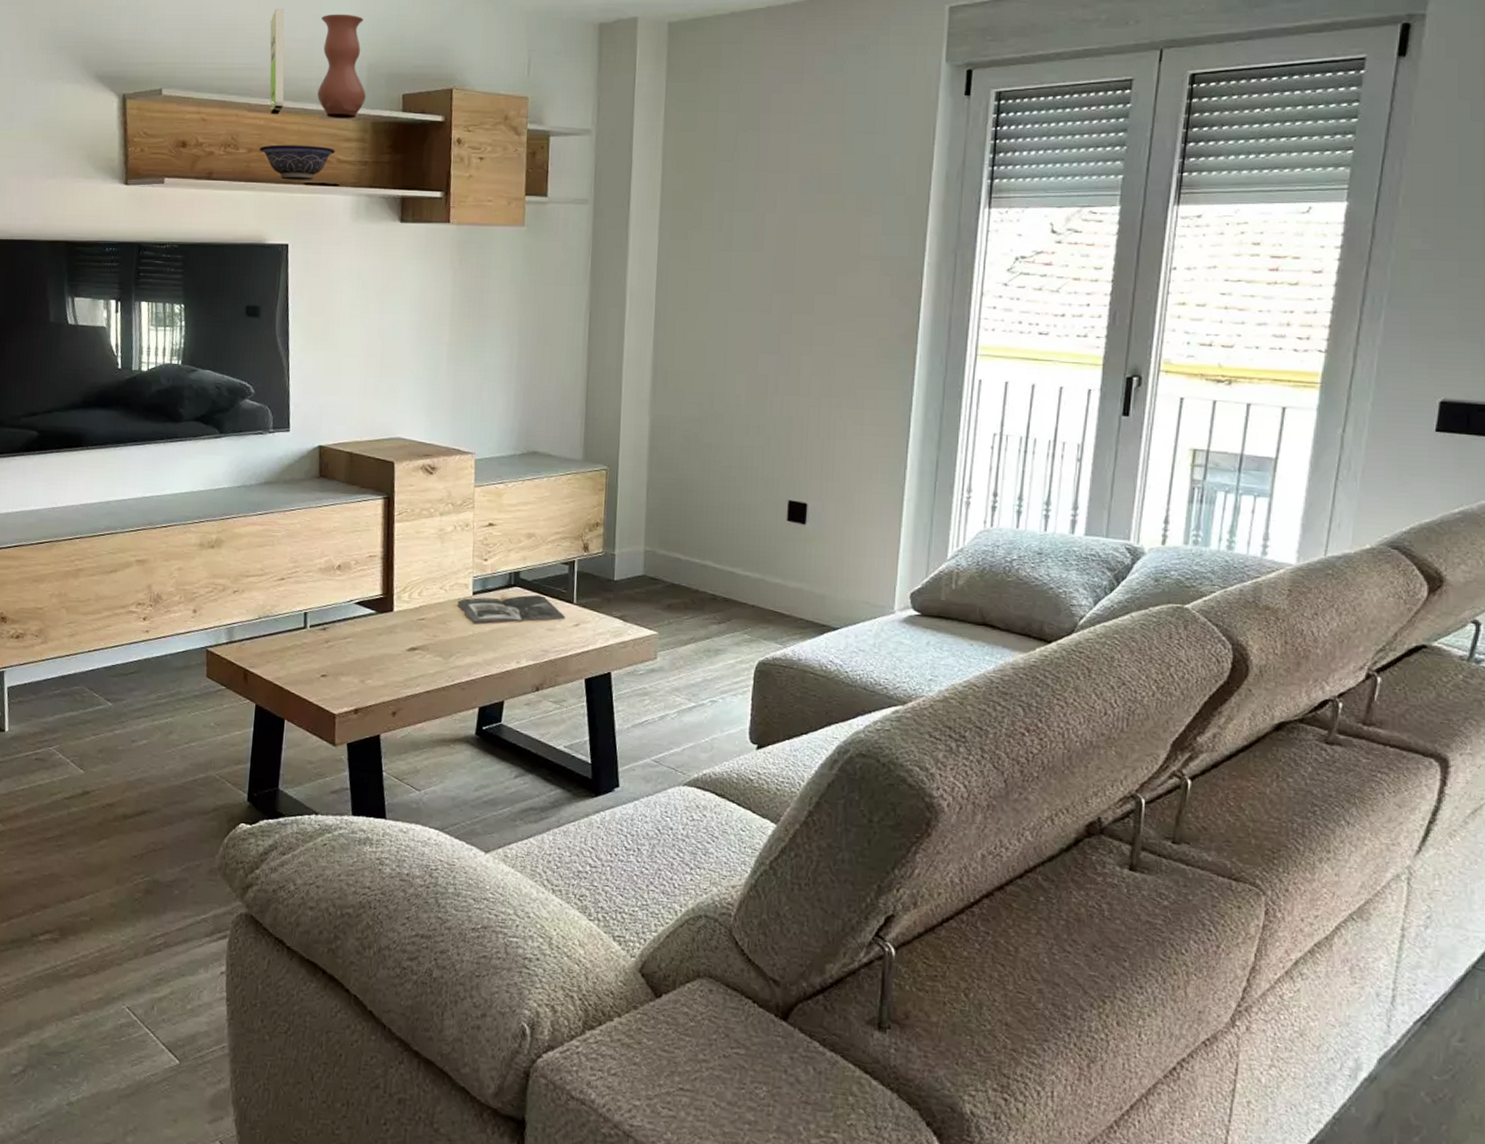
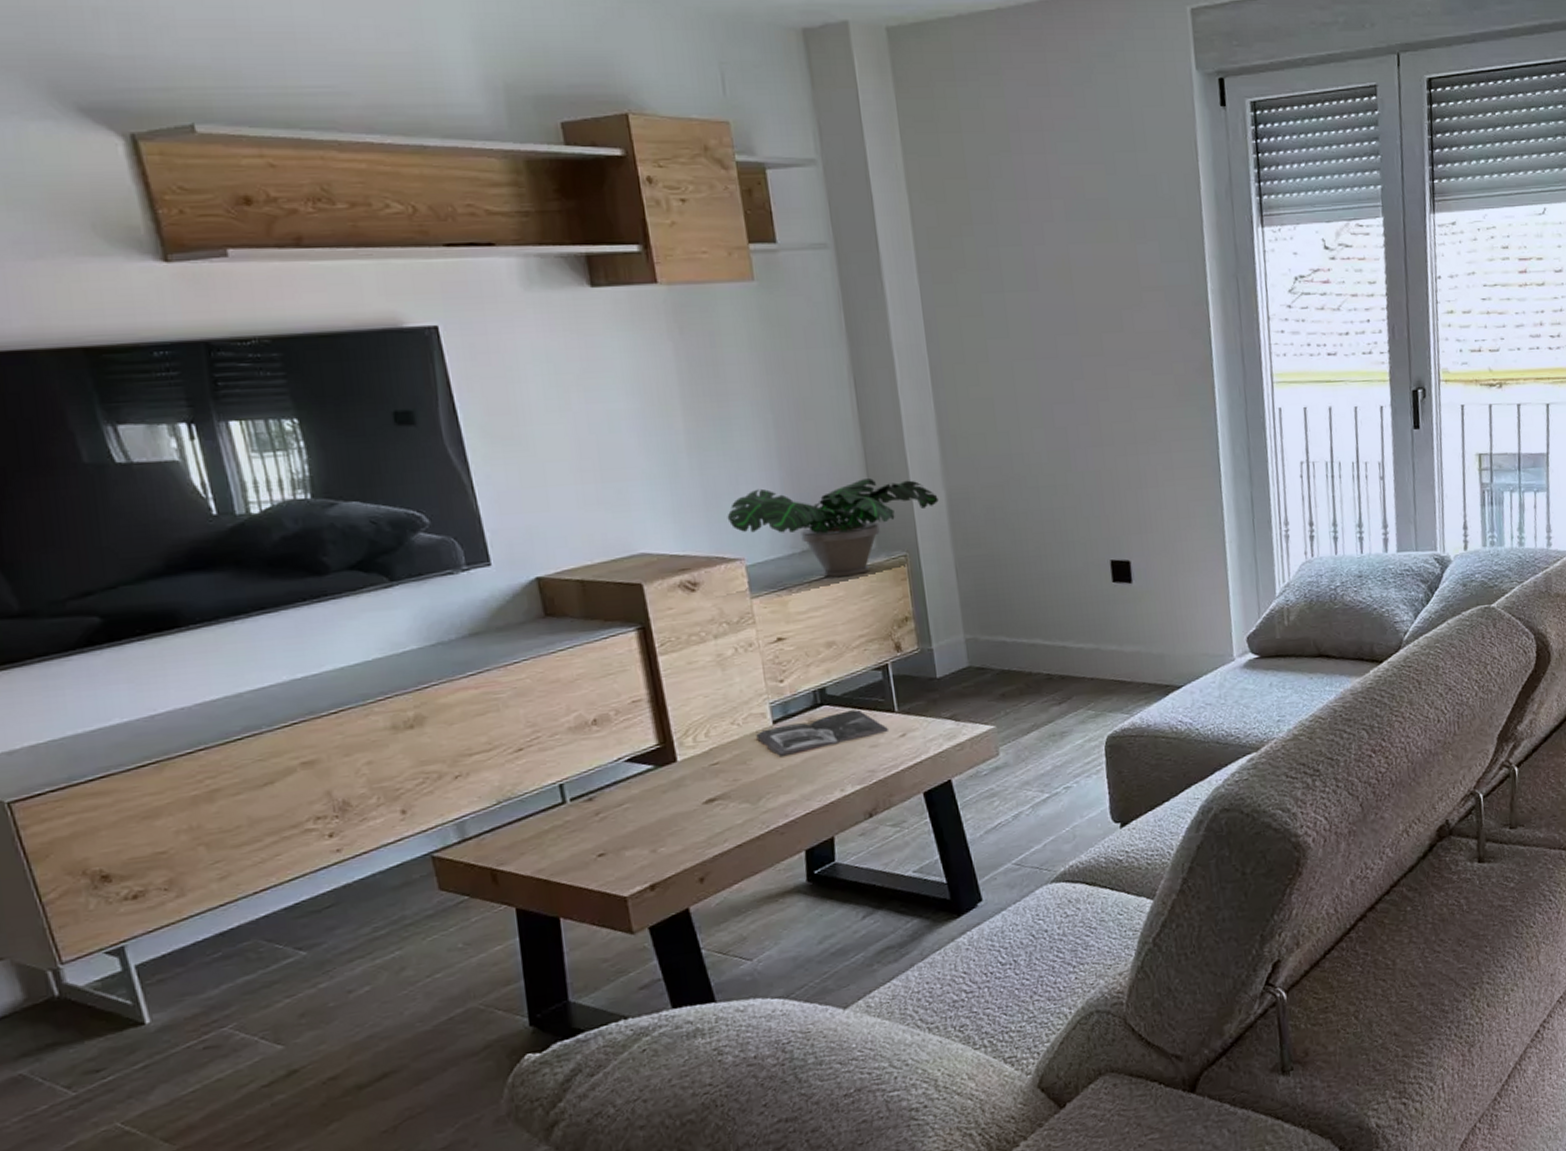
decorative bowl: present [259,144,335,180] -> none [366,194,481,242]
book: present [269,8,285,115] -> none [345,9,392,156]
vase: present [317,14,366,119] -> none [422,17,510,157]
potted plant: none [468,397,643,481] -> present [727,478,939,578]

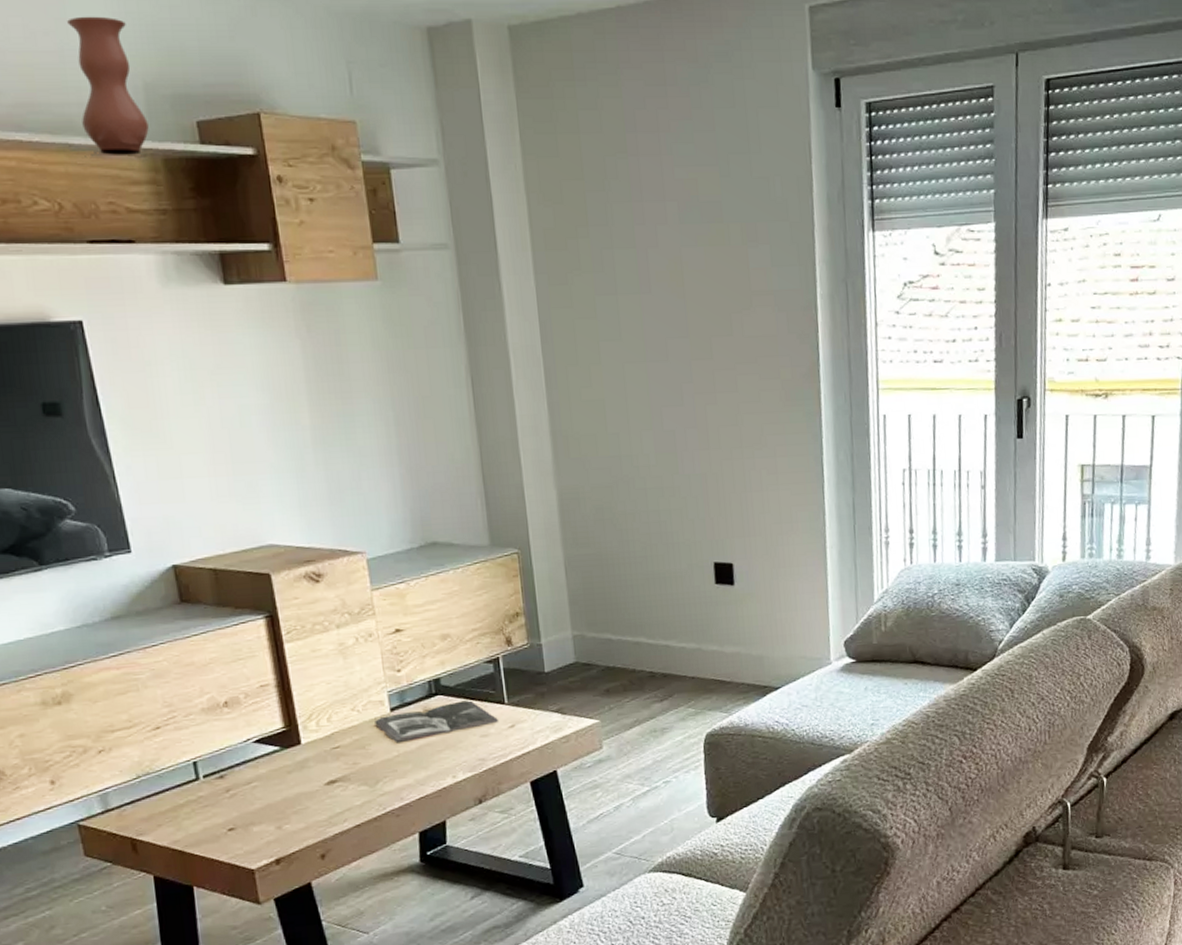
vase: none [422,17,510,157] -> present [67,16,149,155]
potted plant: present [727,478,939,578] -> none [349,477,550,573]

